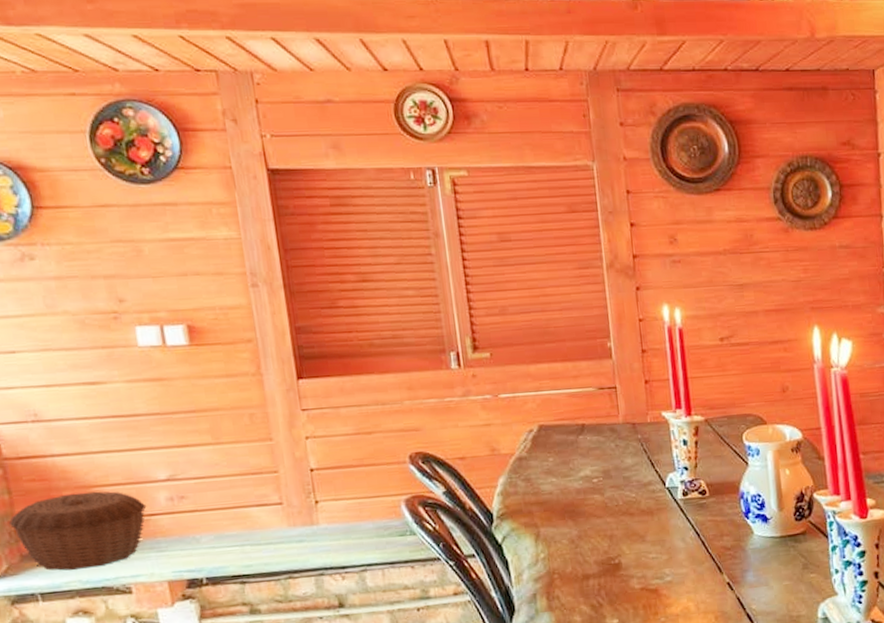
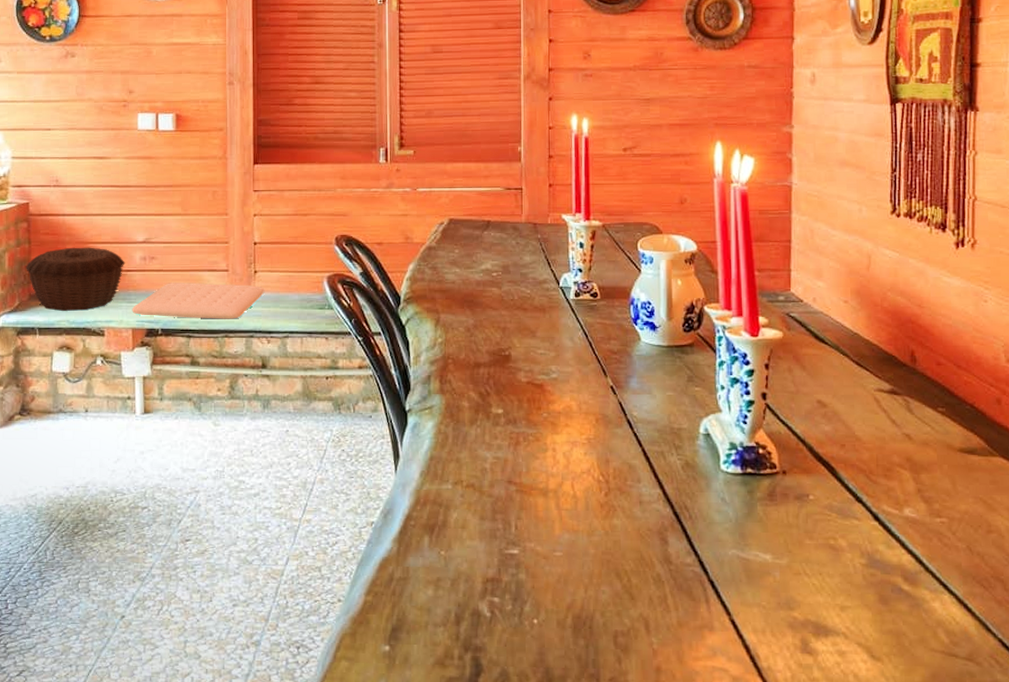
cushion: none [163,517,331,565] -> present [132,282,265,319]

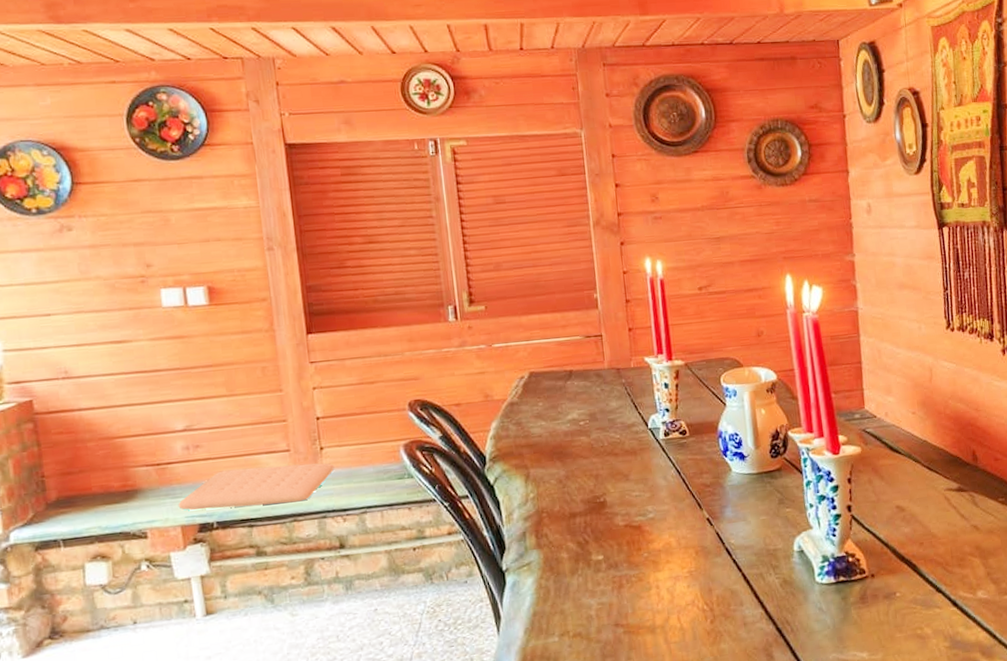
woven basket: present [26,247,125,311] -> none [37,442,164,517]

